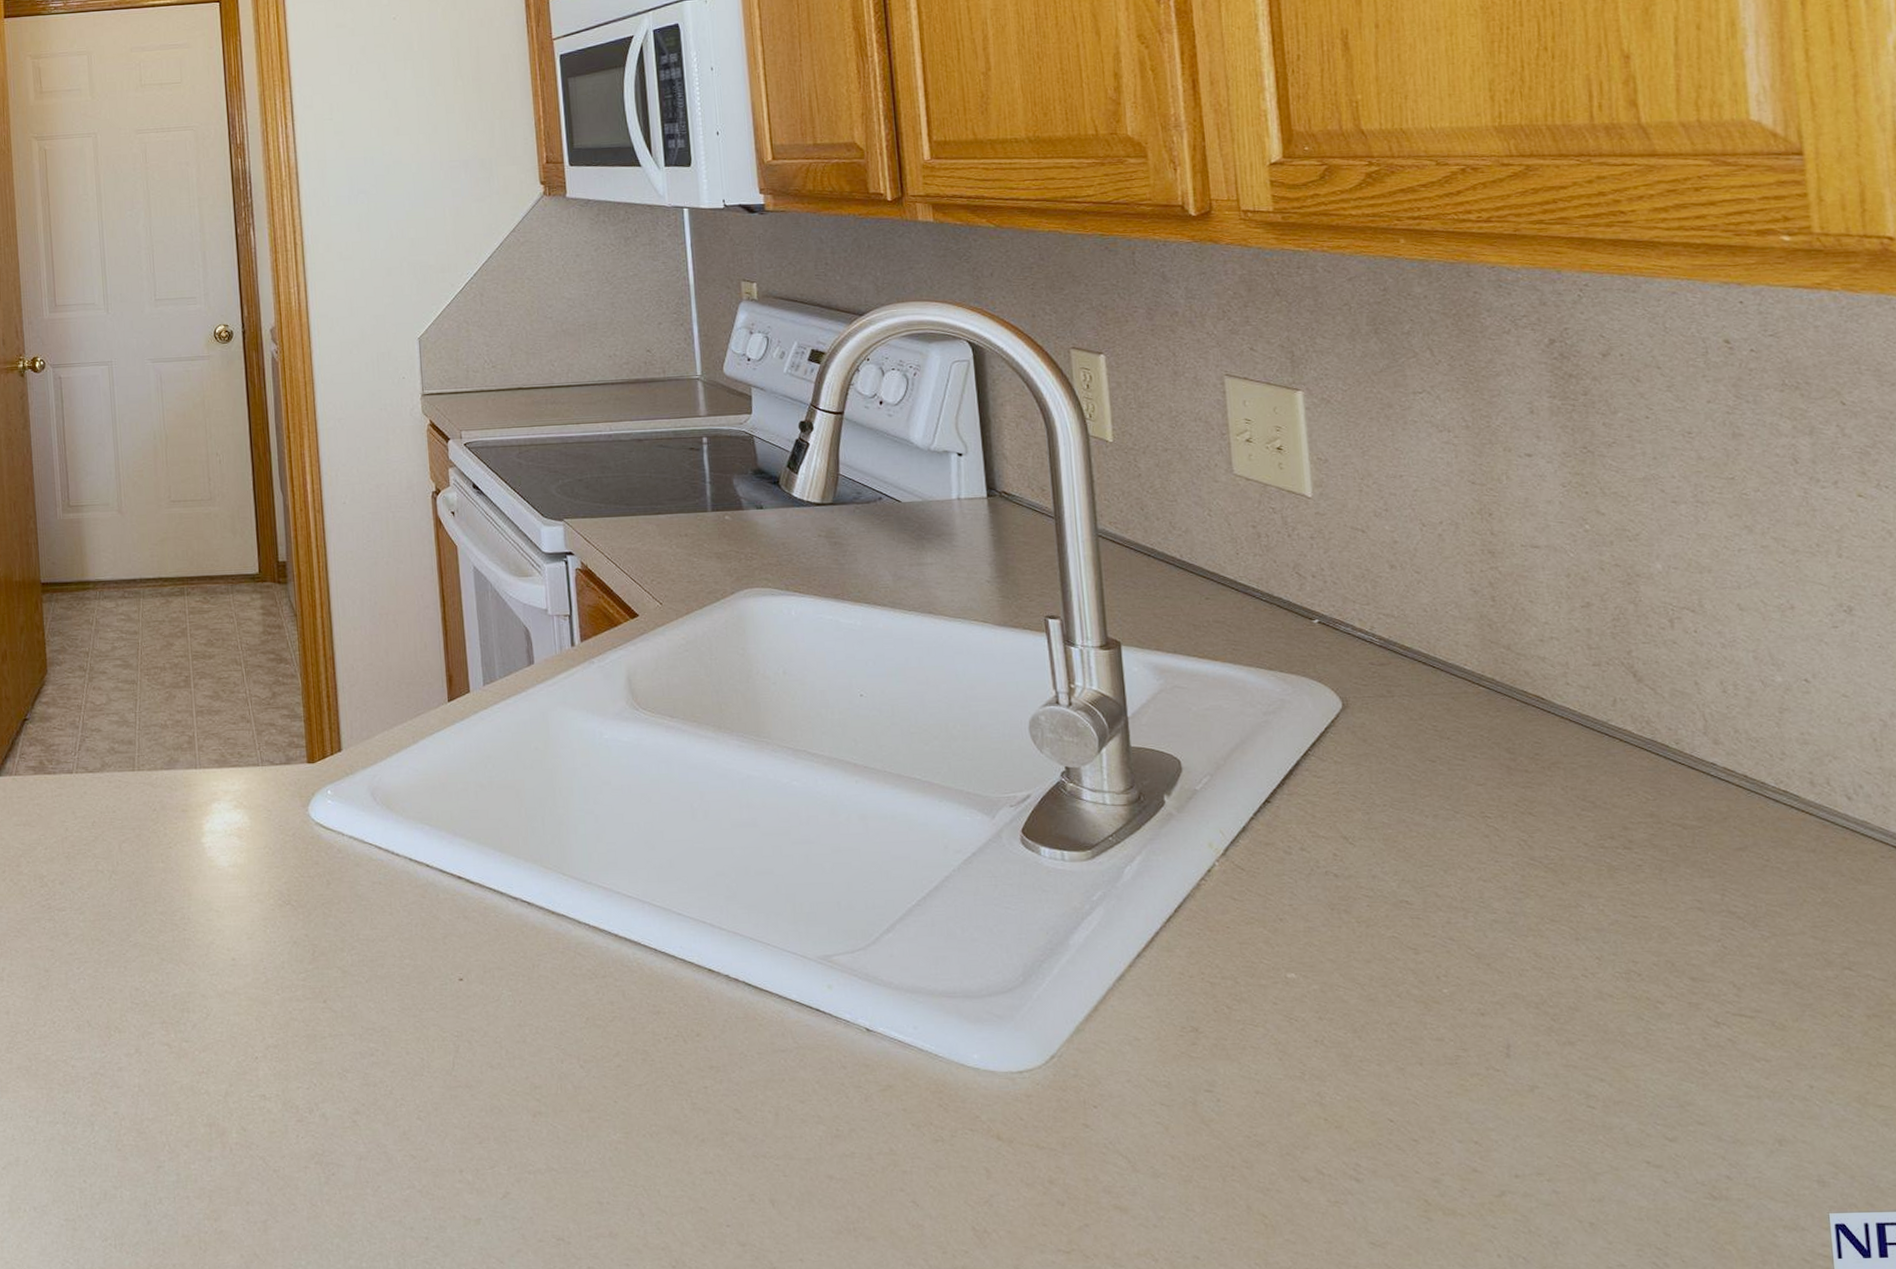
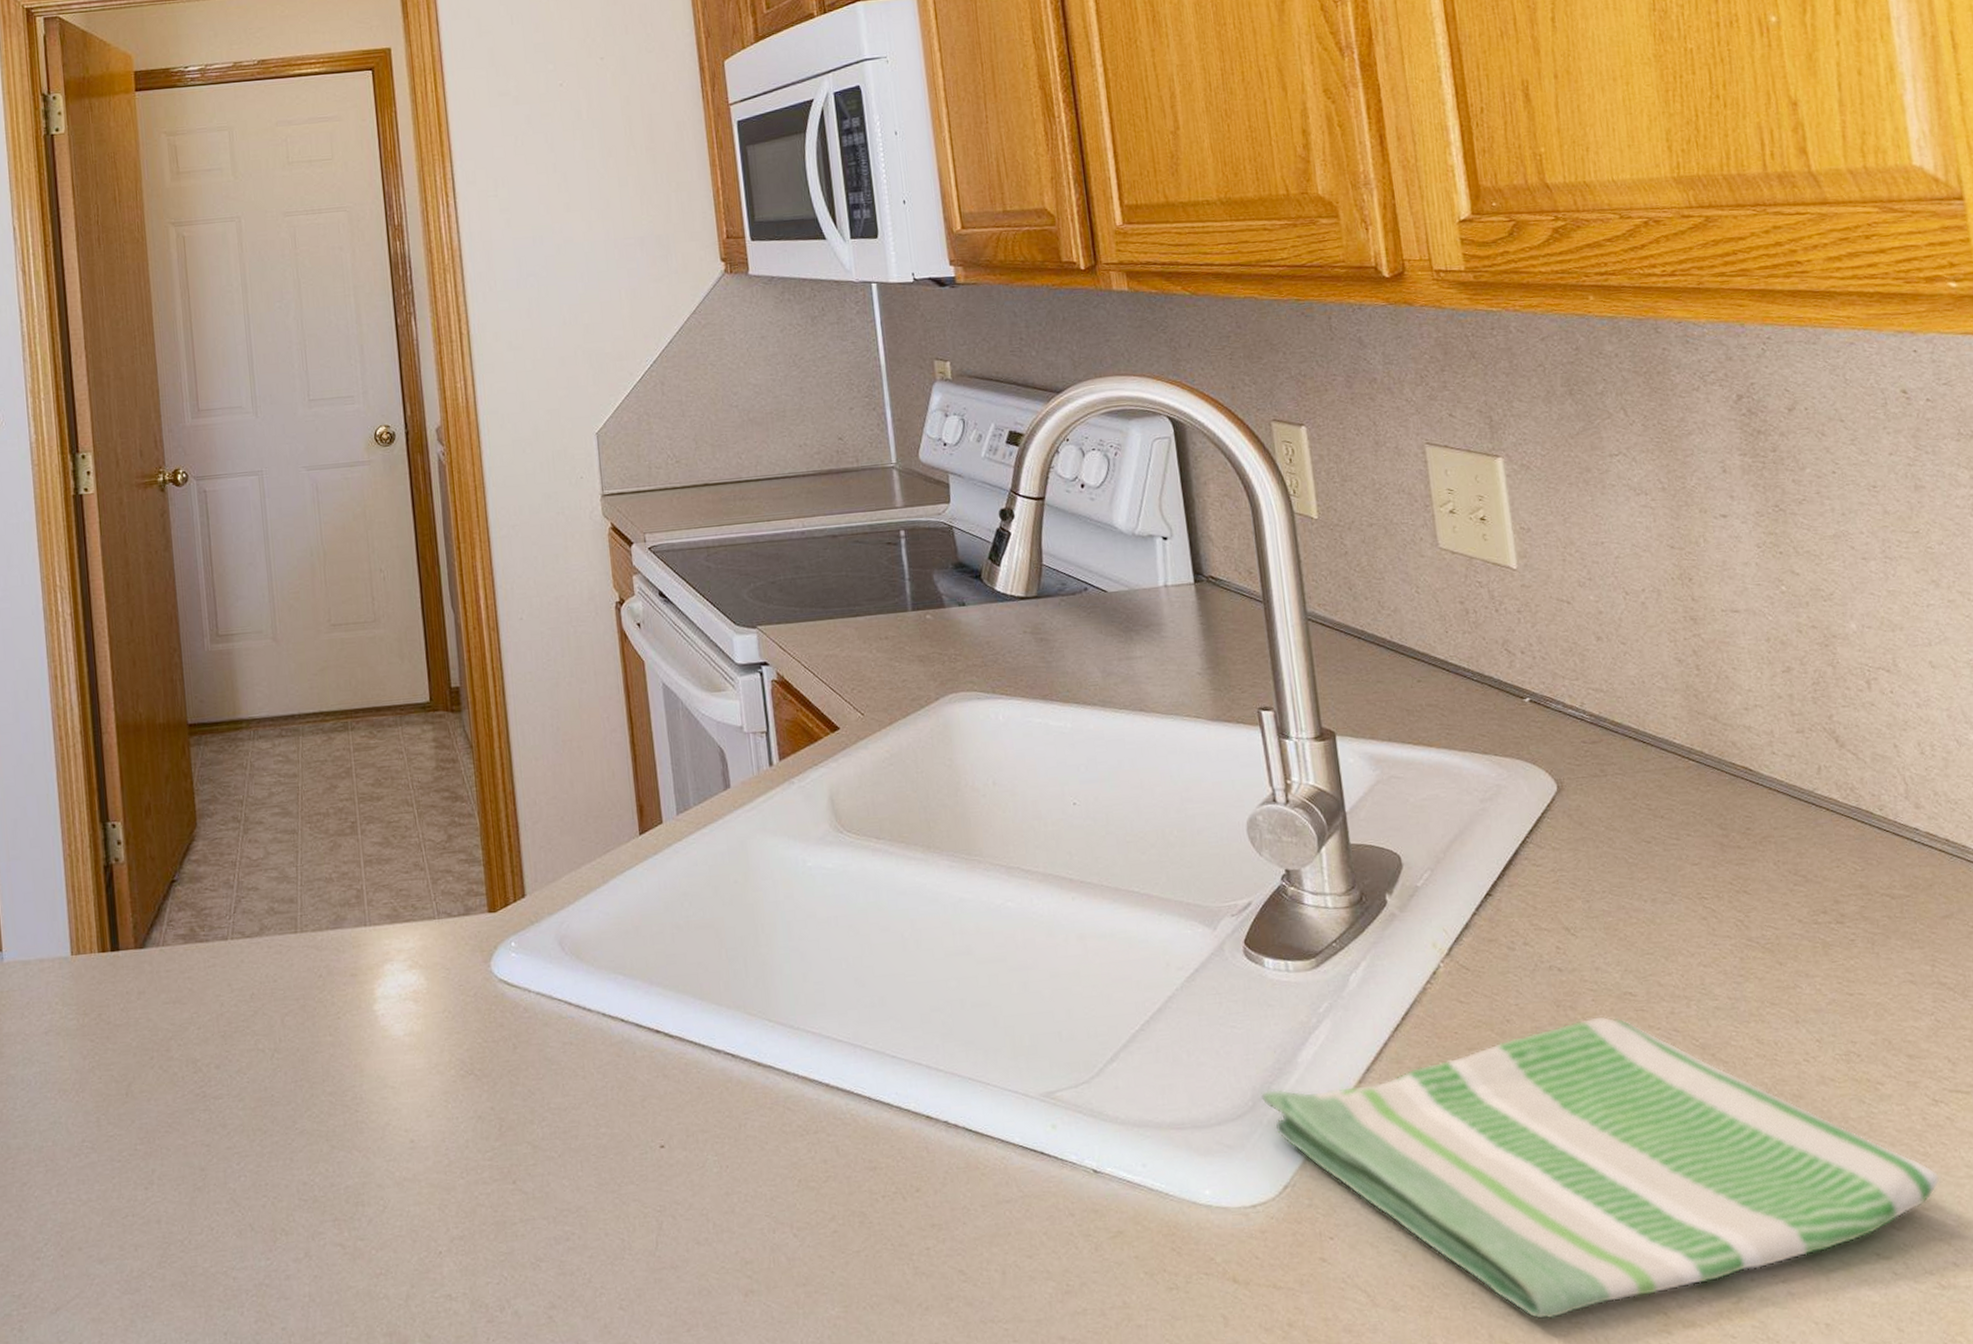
dish towel: none [1031,920,1718,1197] -> present [1260,1015,1940,1320]

